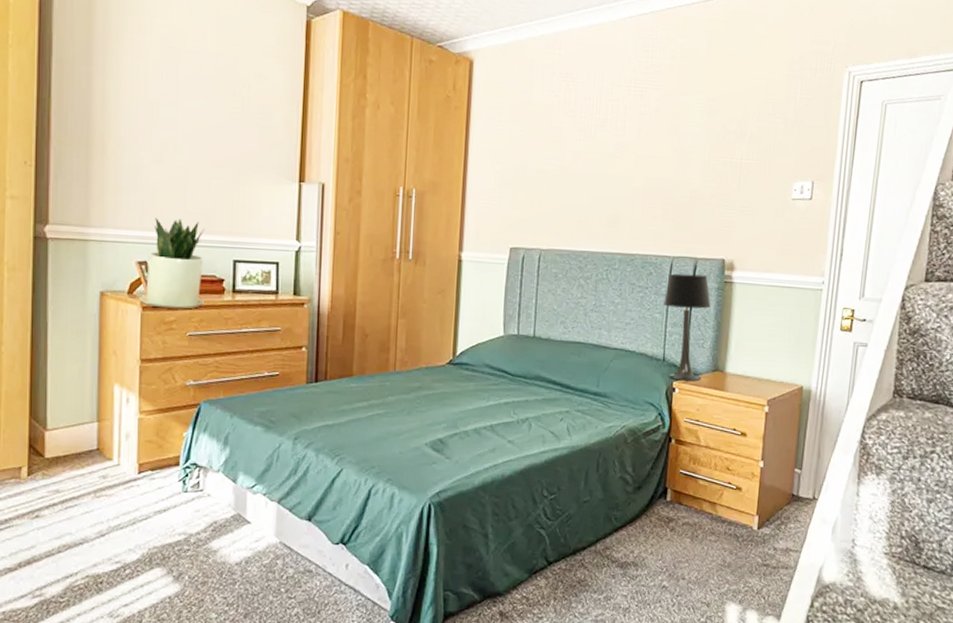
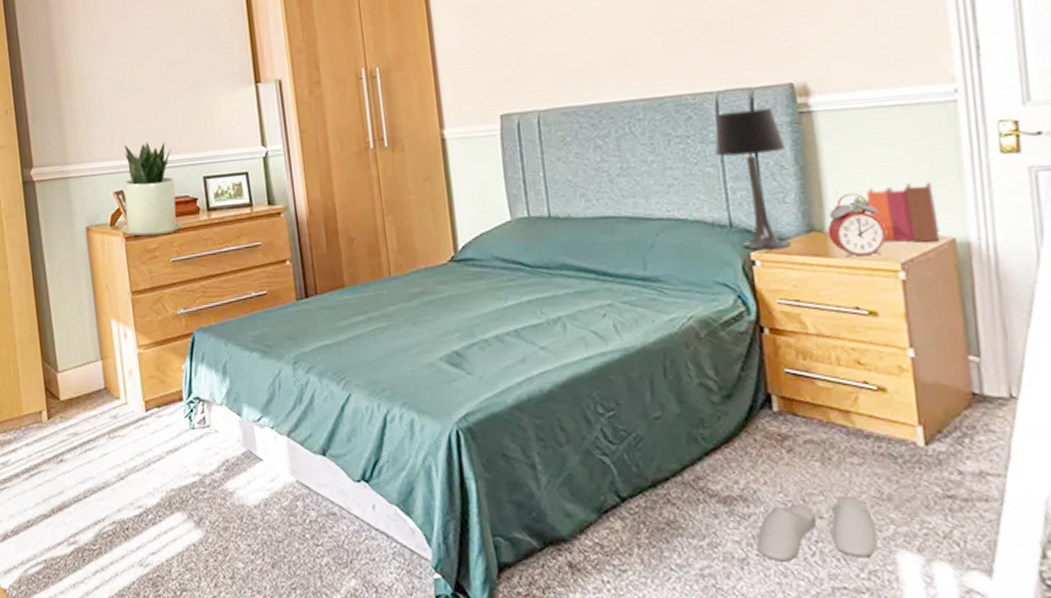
slippers: none [637,563,717,611] -> present [756,495,878,562]
alarm clock: none [726,346,762,393] -> present [827,192,886,257]
books: none [744,344,797,387] -> present [851,181,941,243]

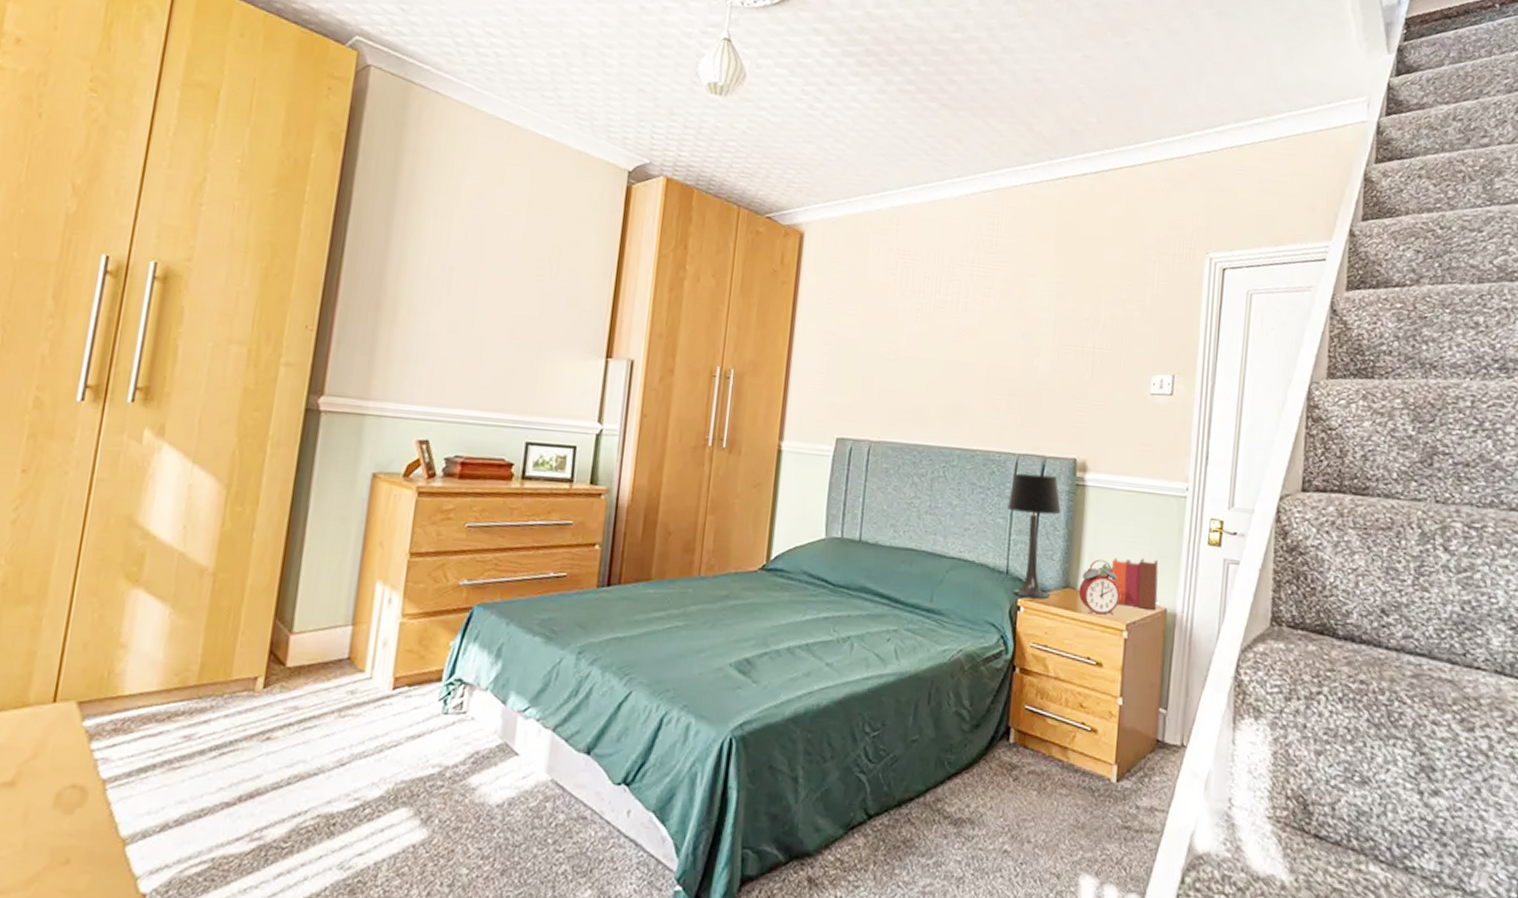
planter: present [121,141,183,237] -> none [416,392,497,497]
slippers: present [756,495,878,562] -> none [973,822,1069,882]

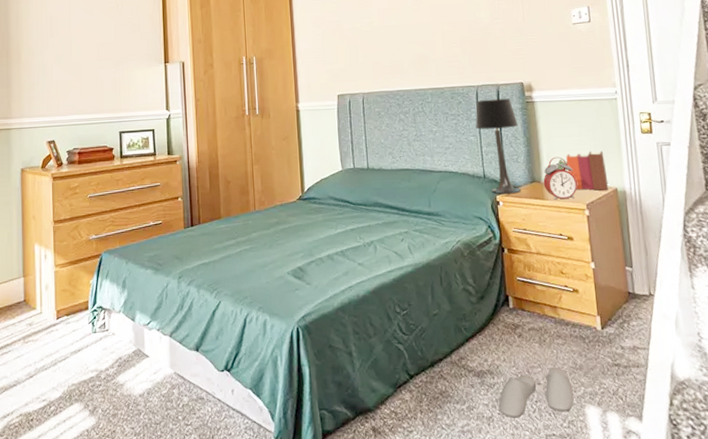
slippers: none [973,822,1069,882] -> present [498,366,574,418]

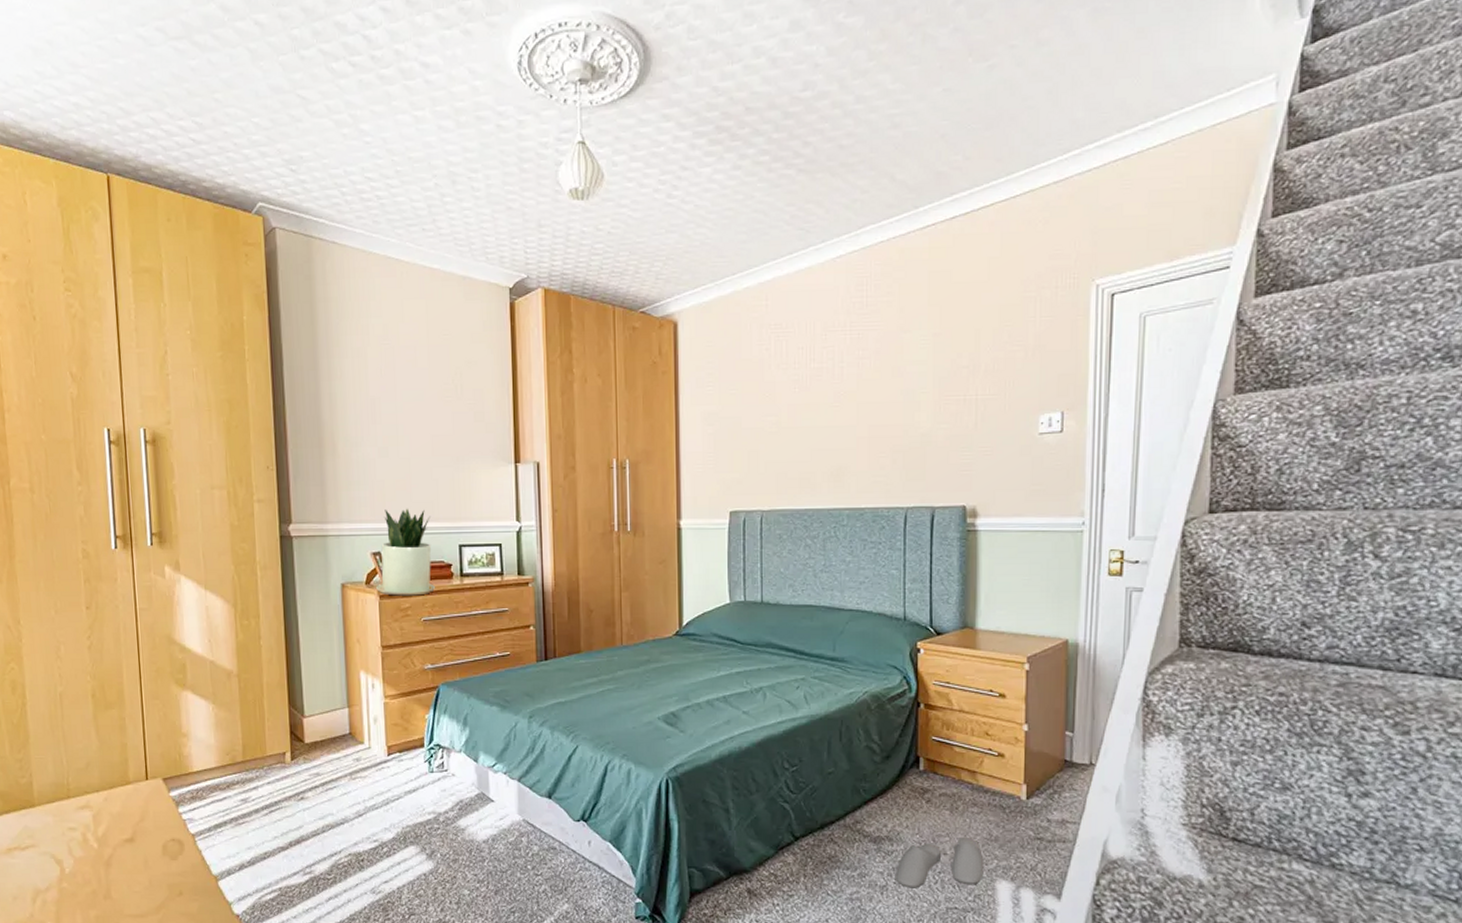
planter: none [50,103,100,177] -> present [376,508,436,596]
table lamp: present [475,98,522,195] -> none [900,525,954,642]
alarm clock: present [543,156,578,200] -> none [977,599,1019,650]
books: present [557,150,609,191] -> none [996,594,1058,641]

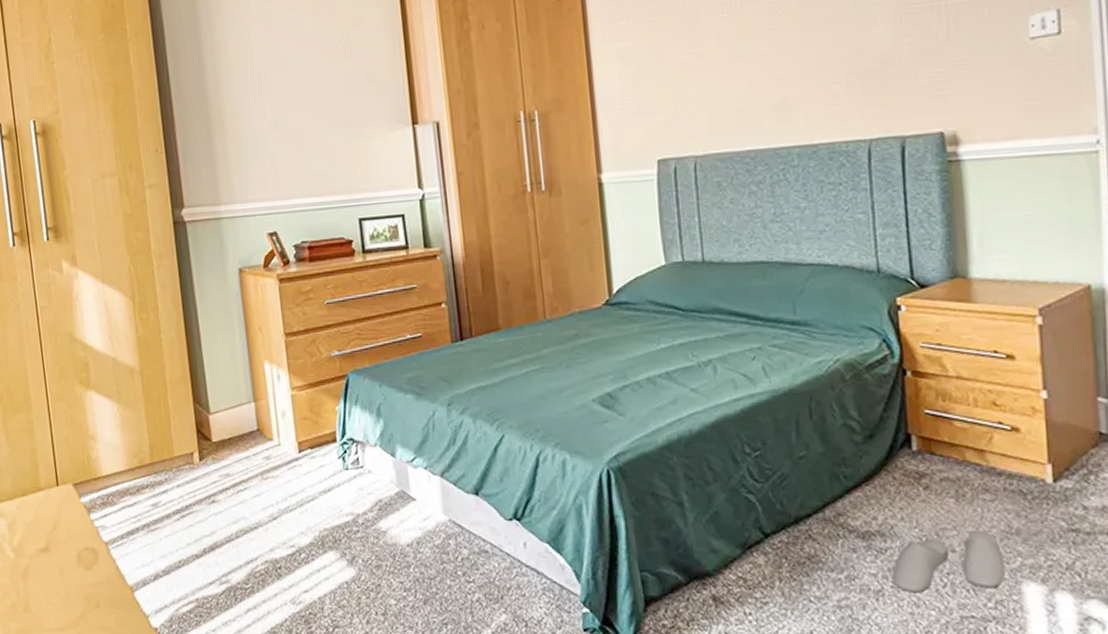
planter: present [376,508,436,596] -> none [275,182,338,279]

